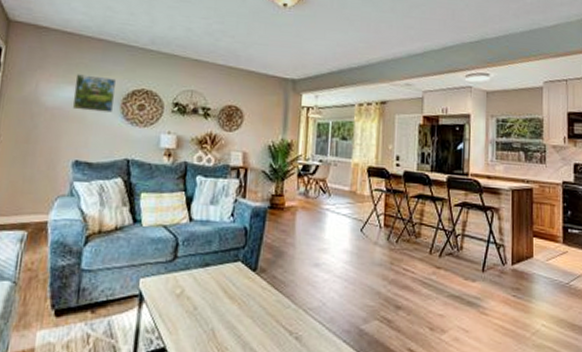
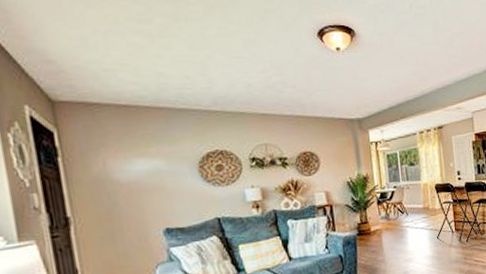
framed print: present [72,74,117,113] -> none [143,144,192,181]

